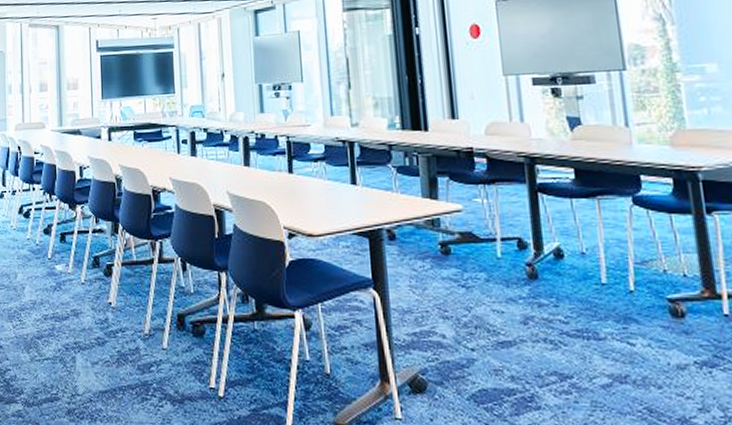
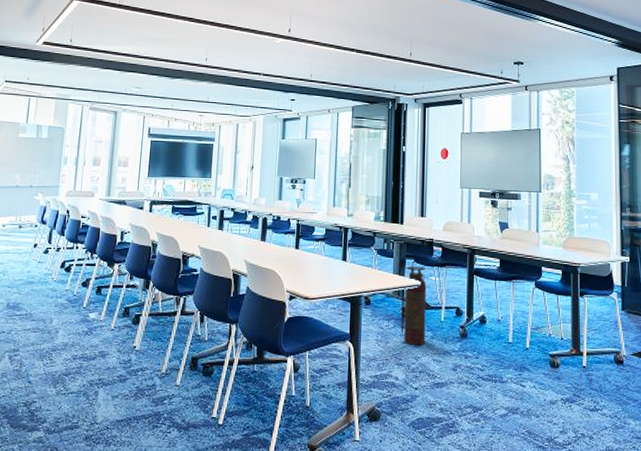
fire extinguisher: none [437,185,478,291] -> present [401,266,427,345]

